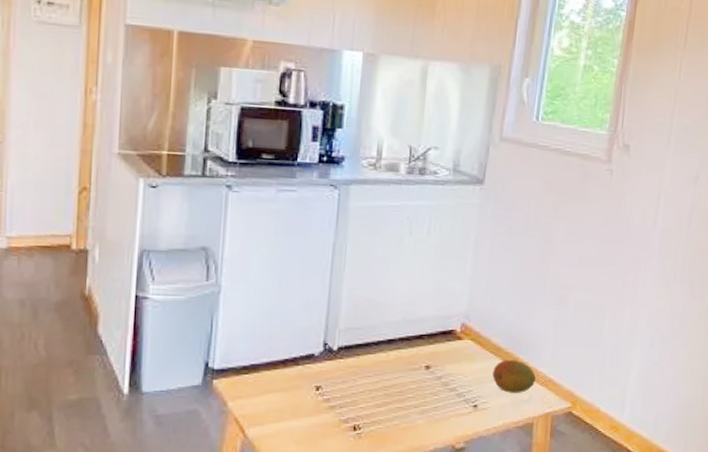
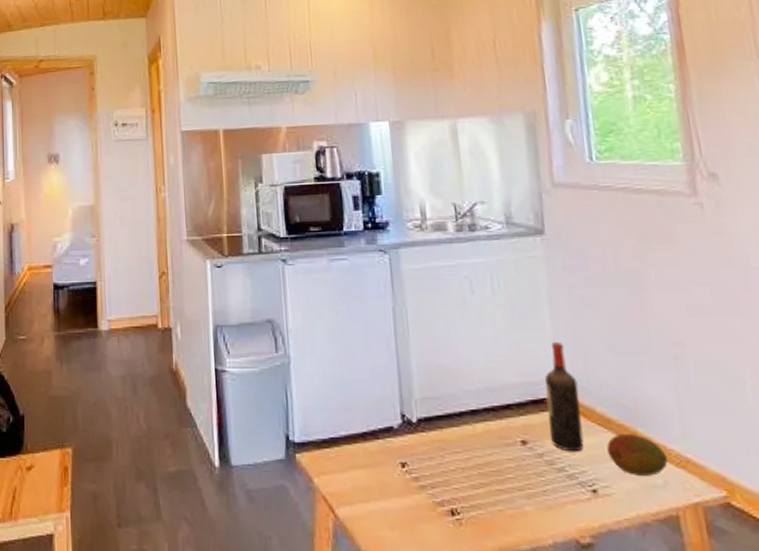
wine bottle: none [449,281,482,375] -> present [544,341,584,452]

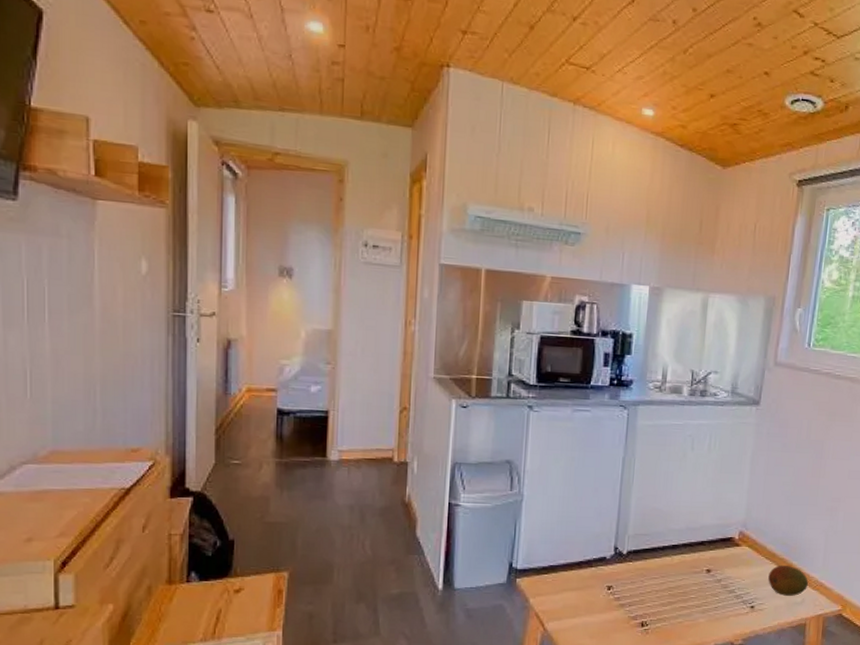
wine bottle: present [544,341,584,452] -> none [728,493,759,579]

